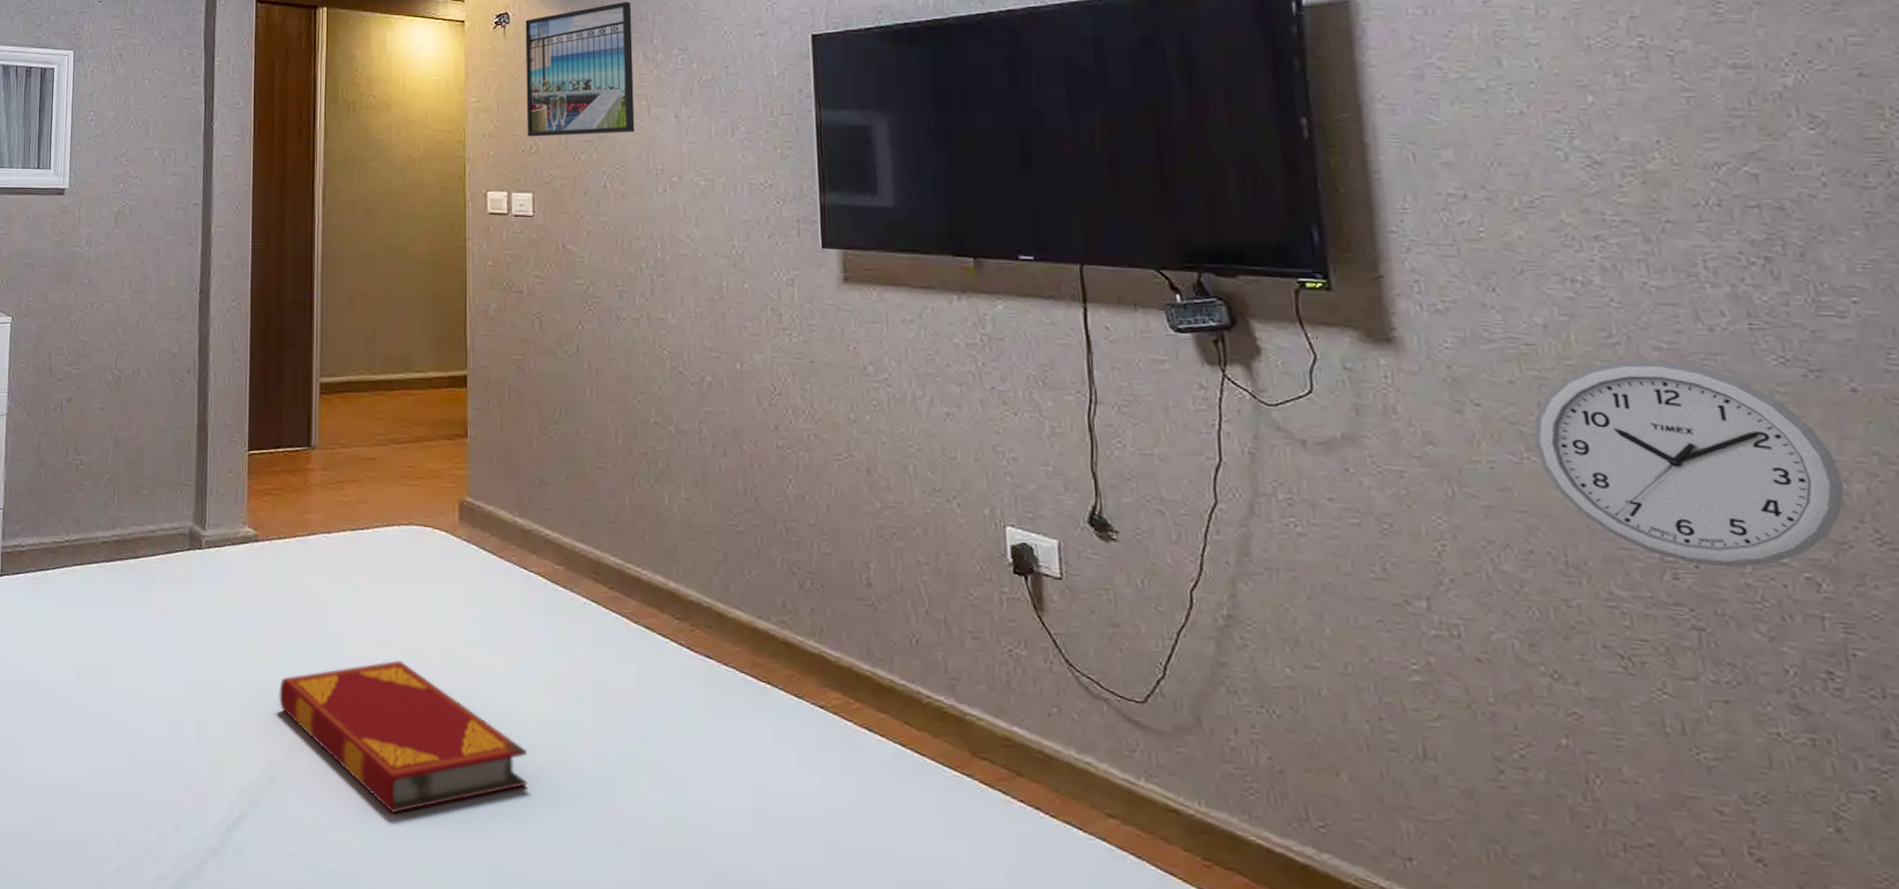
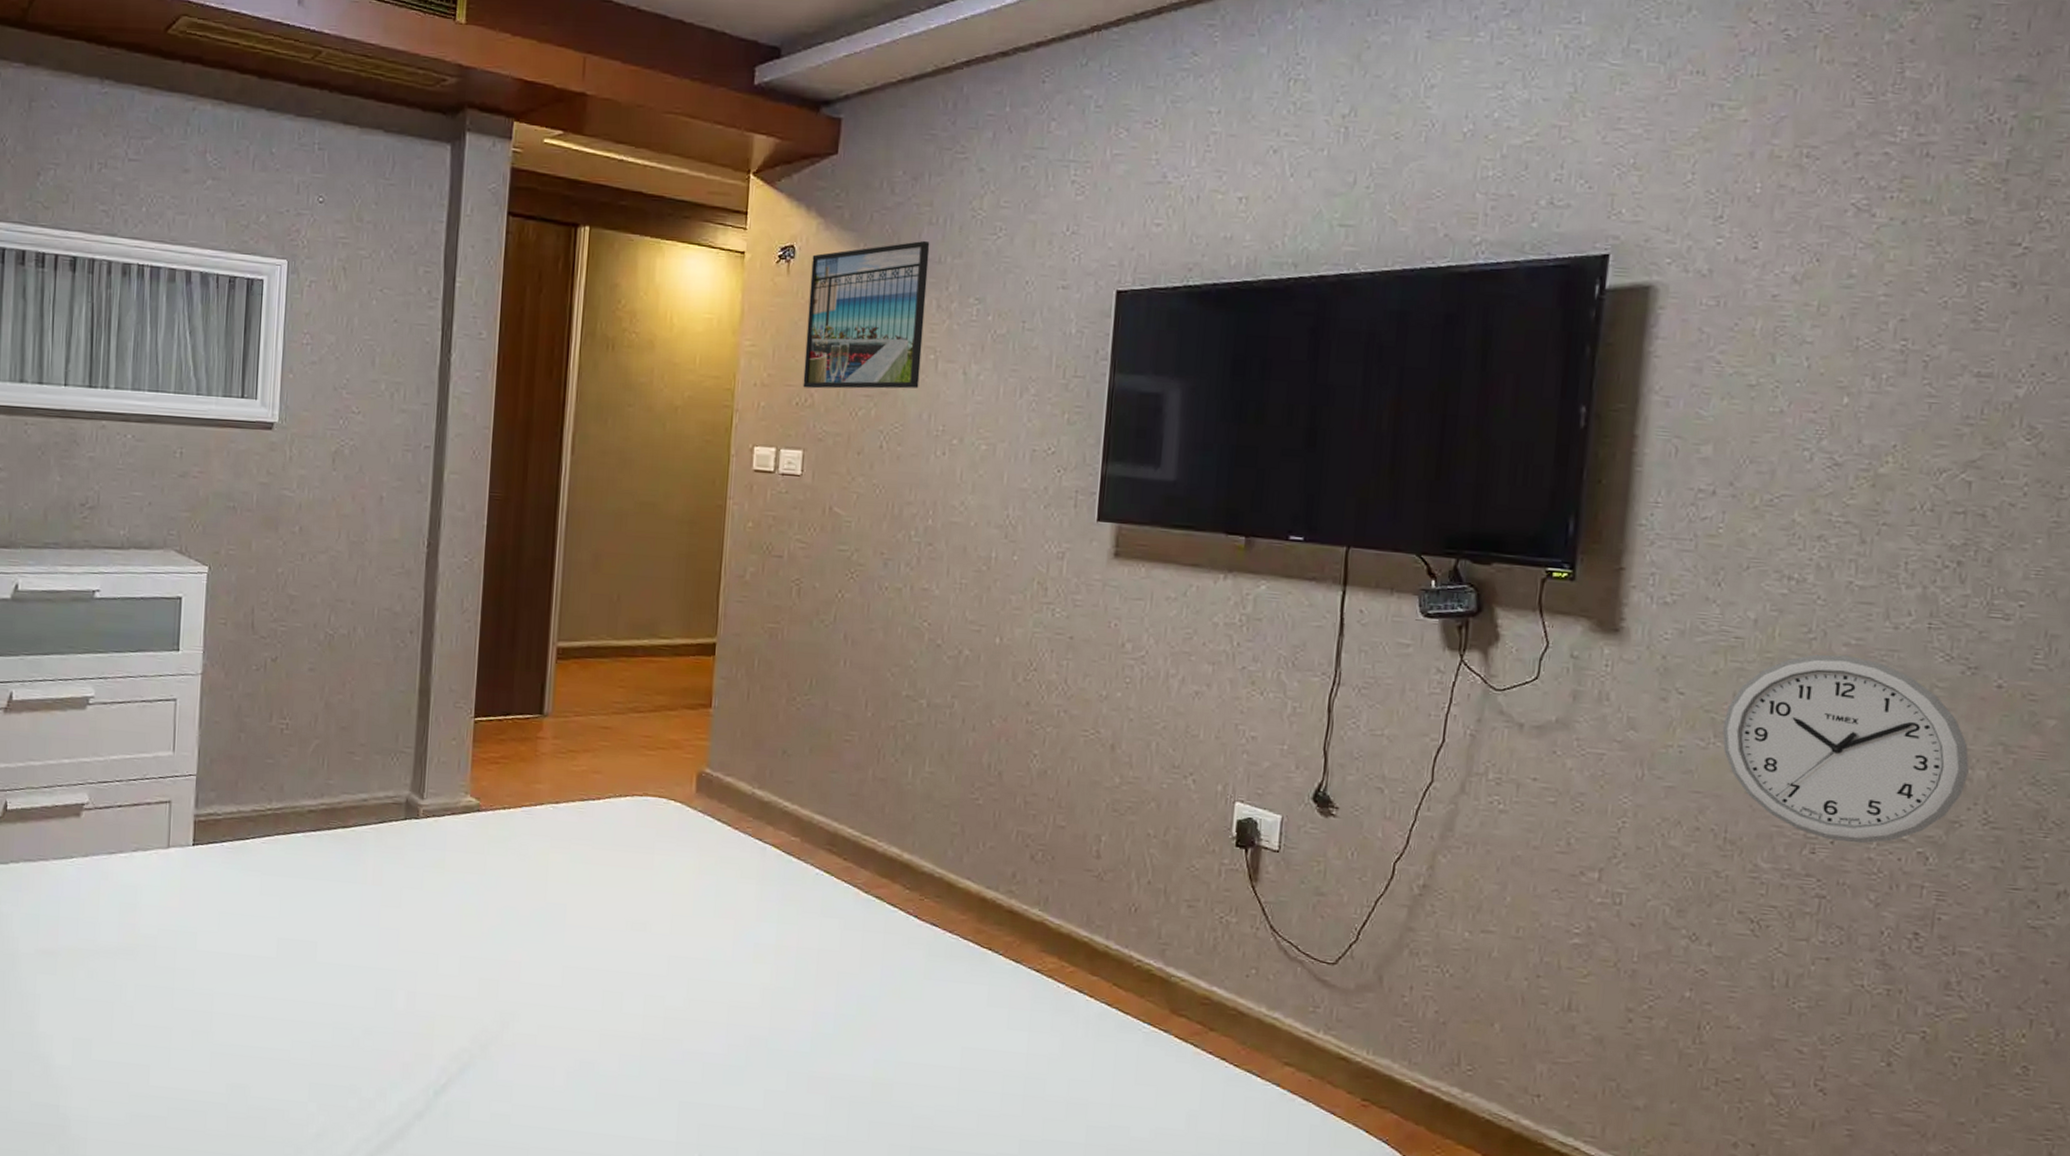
hardback book: present [279,660,527,814] -> none [495,930,746,1076]

